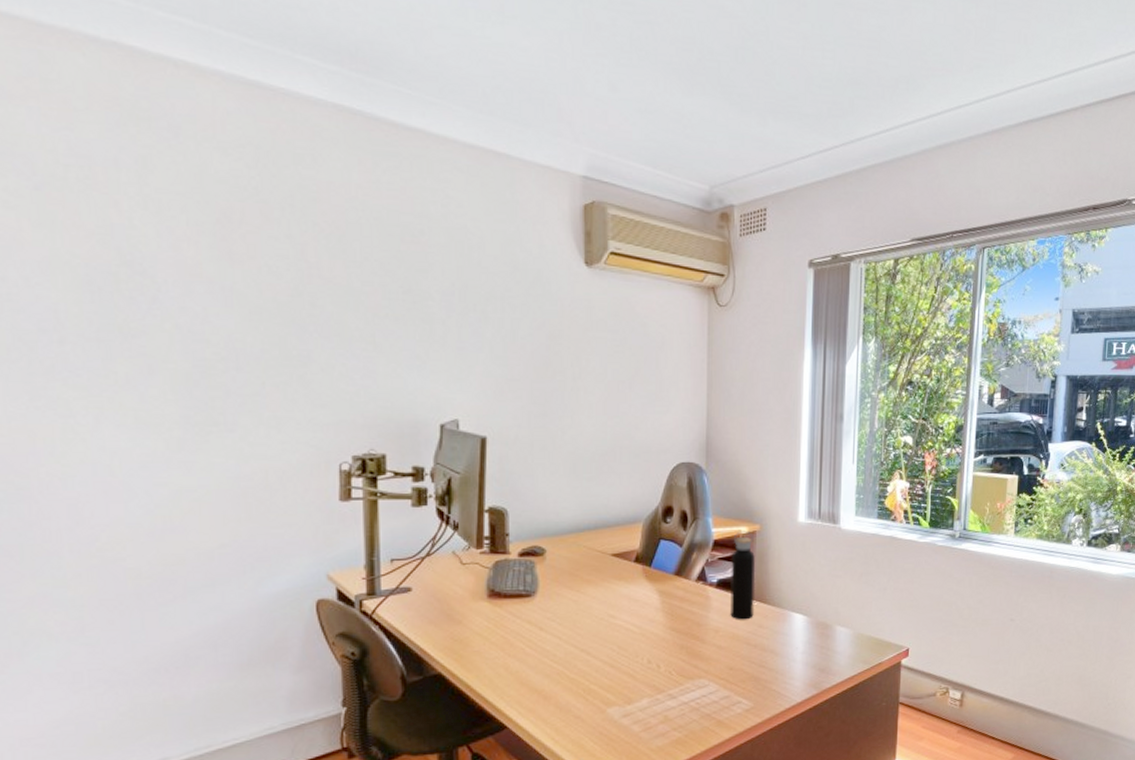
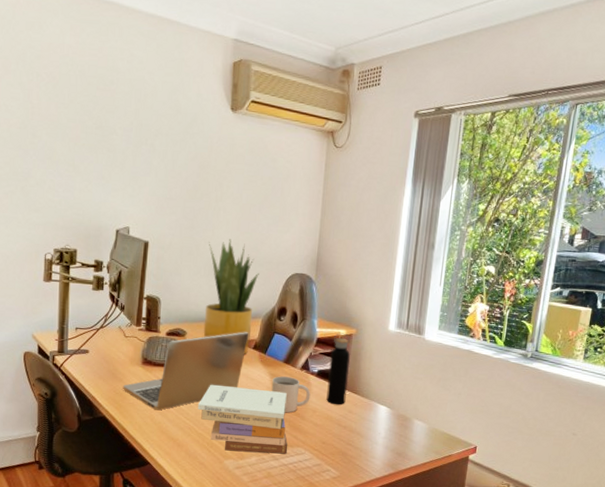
laptop: none [463,542,628,656] -> present [123,332,249,411]
books: none [567,612,688,696] -> present [197,384,288,454]
planter: none [568,426,636,570] -> present [203,239,259,355]
mug: none [661,592,711,638] -> present [271,376,311,413]

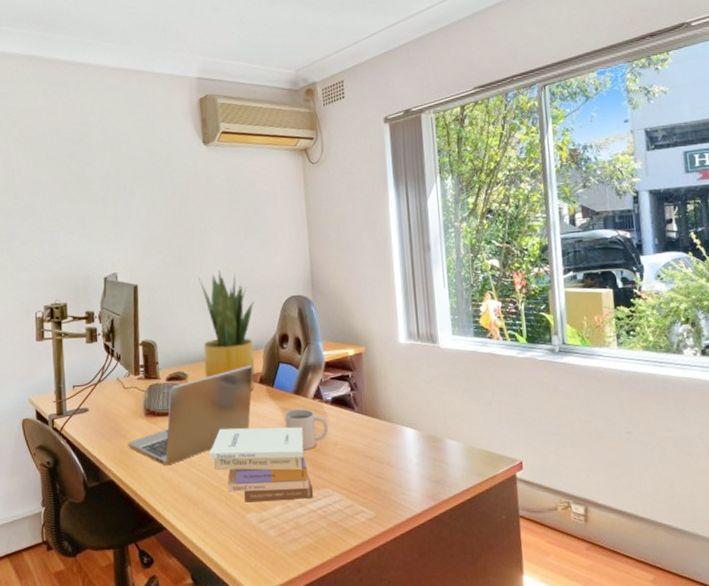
water bottle: present [326,333,350,404] -> none [342,353,367,433]

